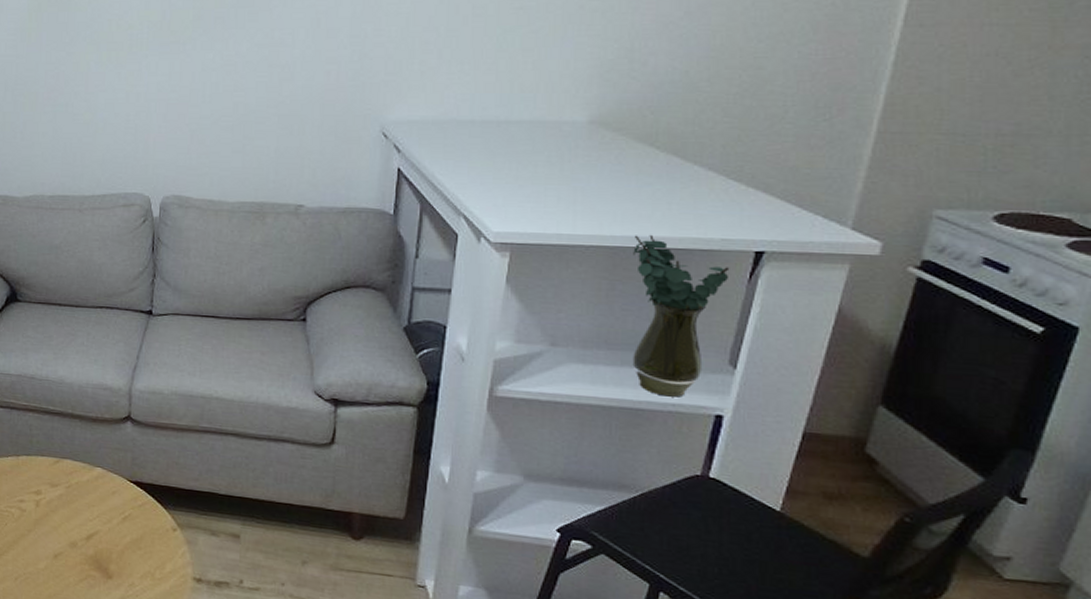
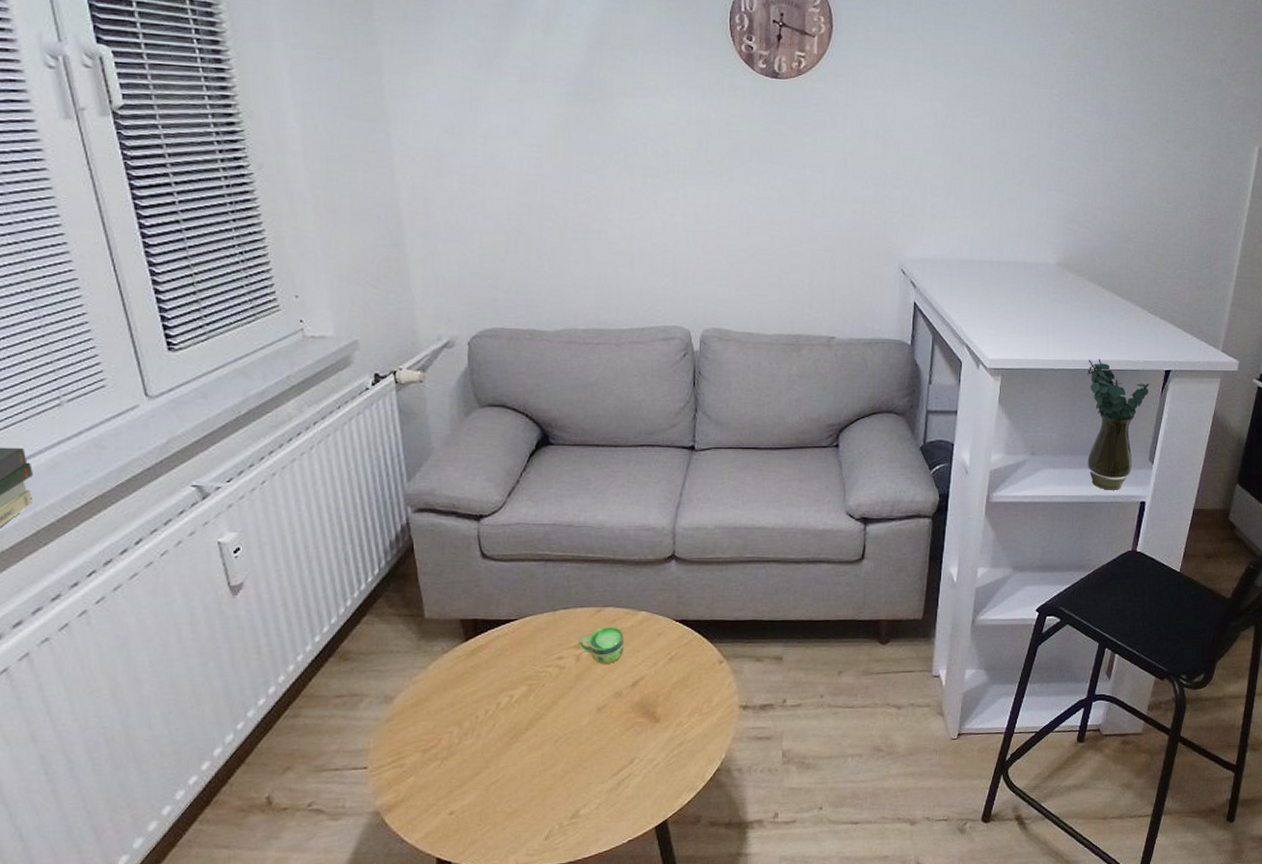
cup: none [38,478,81,515] -> present [579,627,625,665]

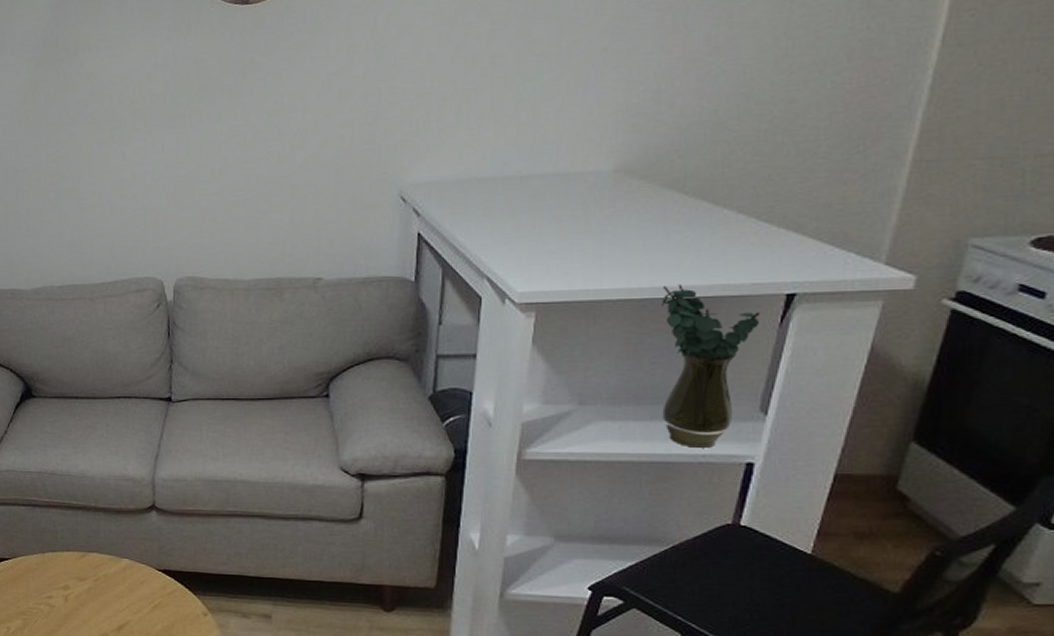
cup: present [579,627,625,665] -> none [66,571,109,608]

